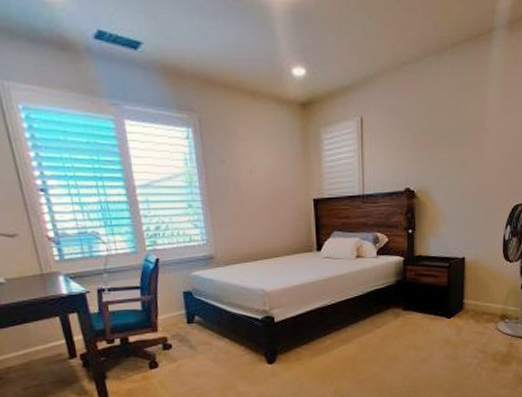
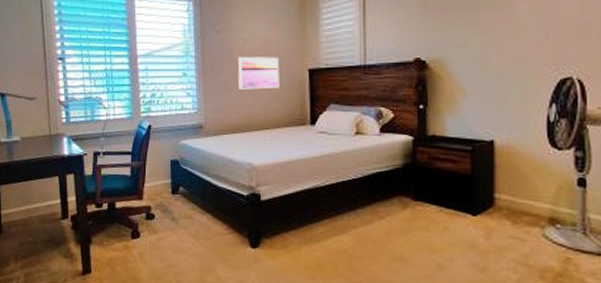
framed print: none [245,187,287,220] -> present [238,57,280,90]

